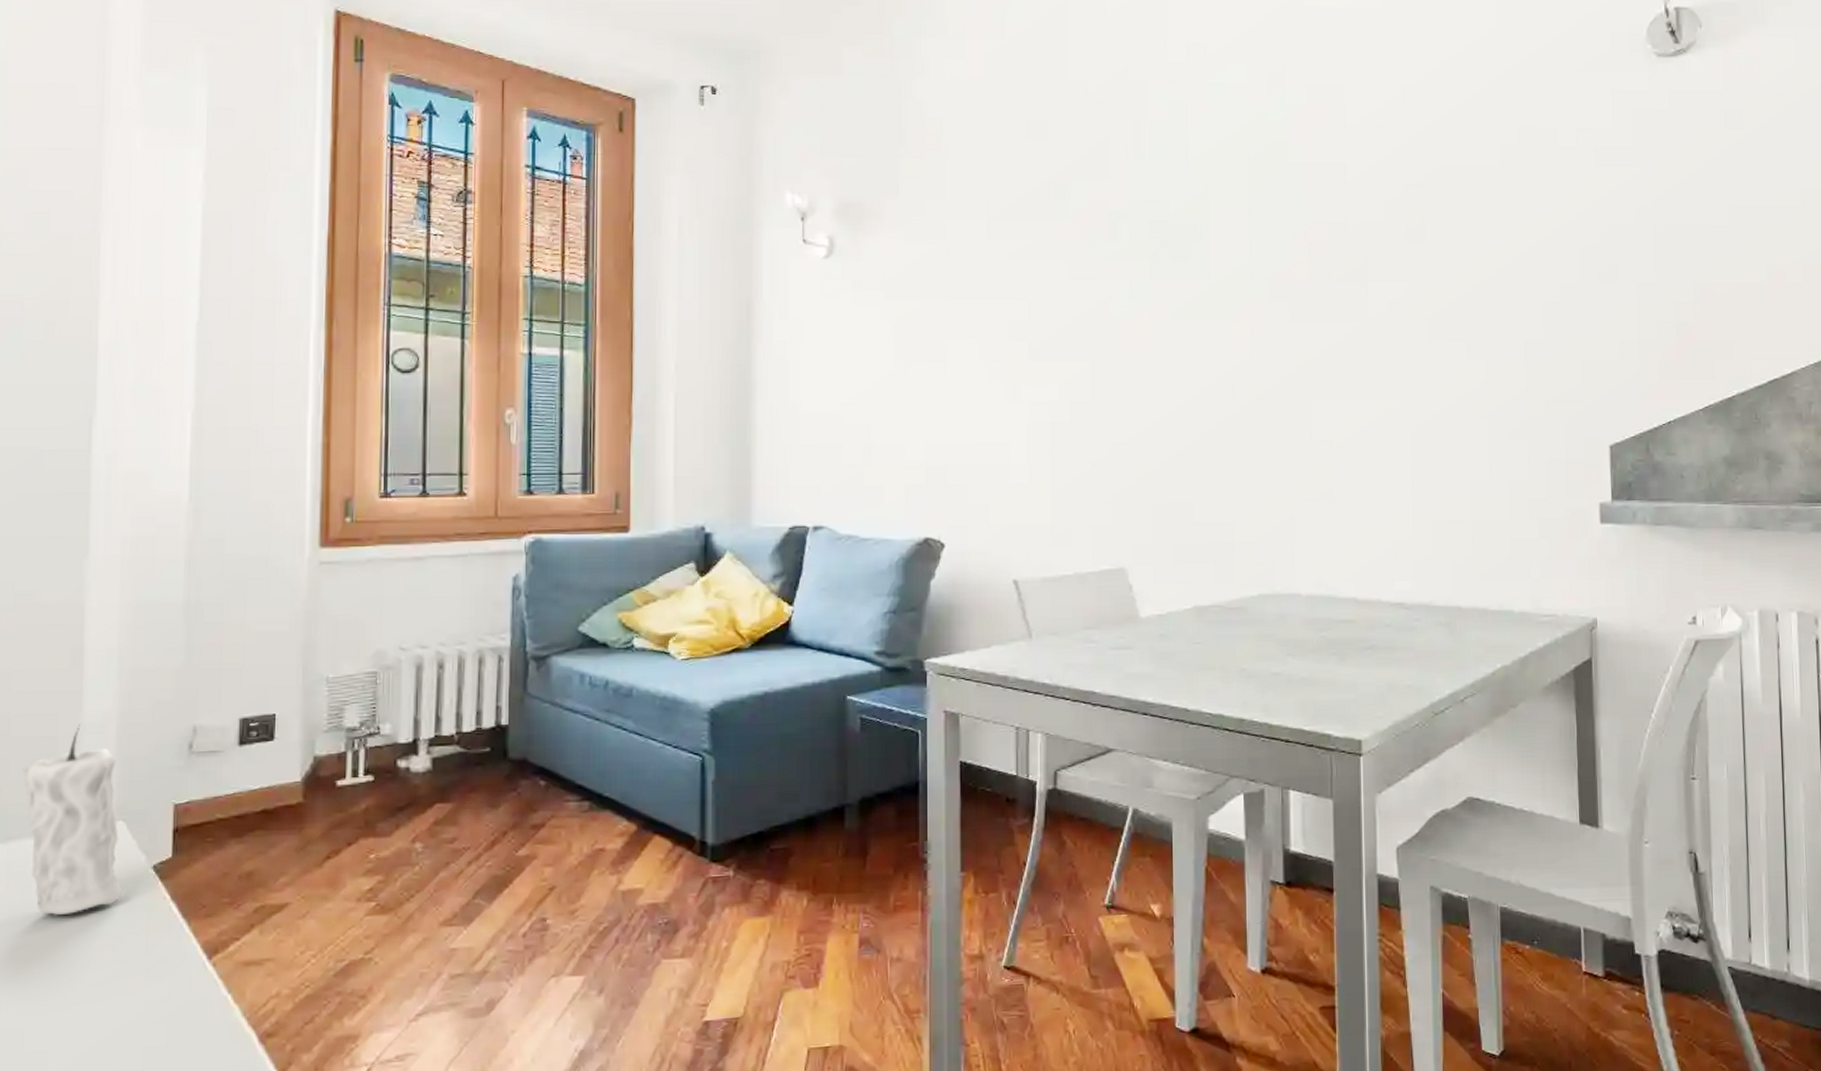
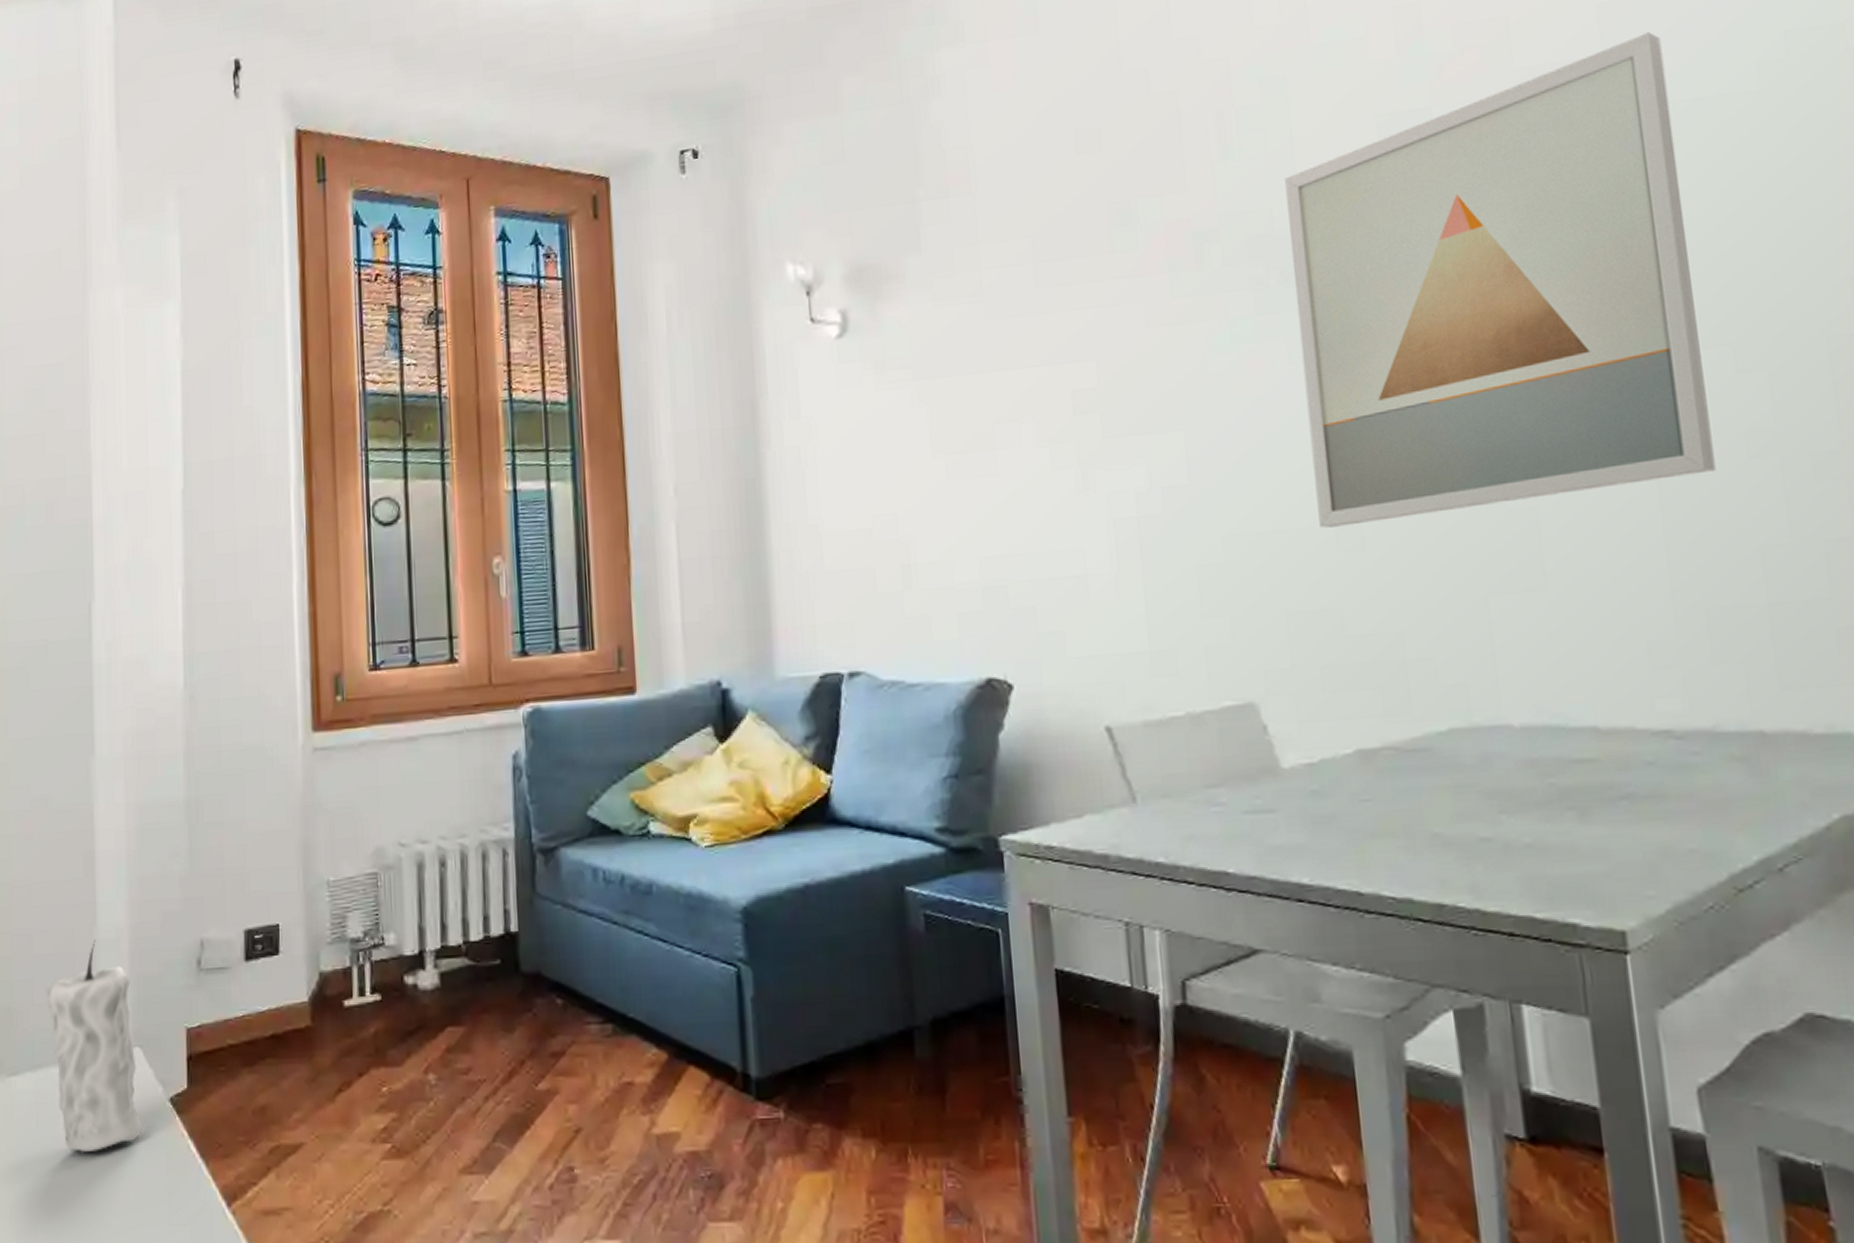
wall art: none [1179,113,1448,443] -> present [1285,32,1716,528]

